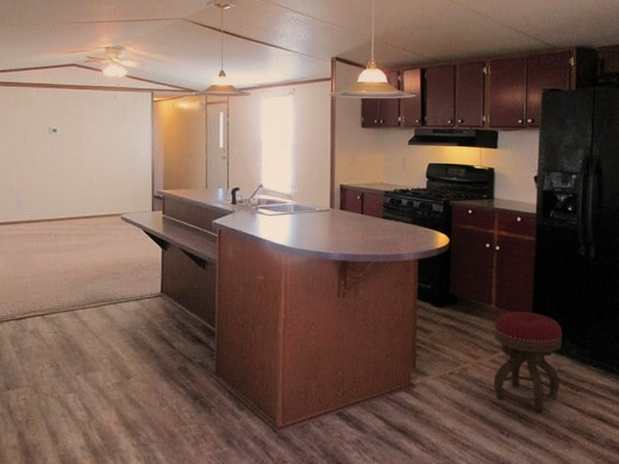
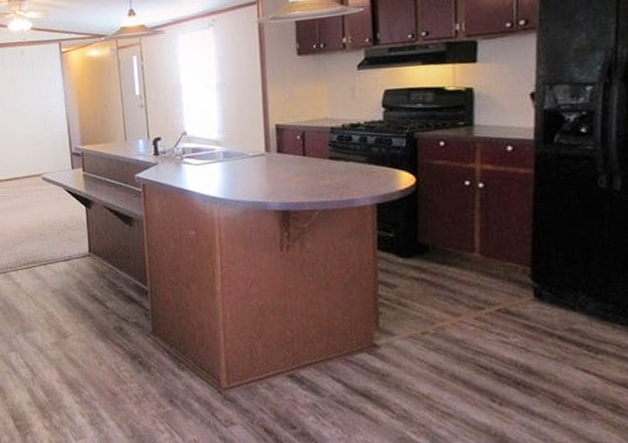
stool: present [494,312,563,412] -> none [479,260,575,378]

